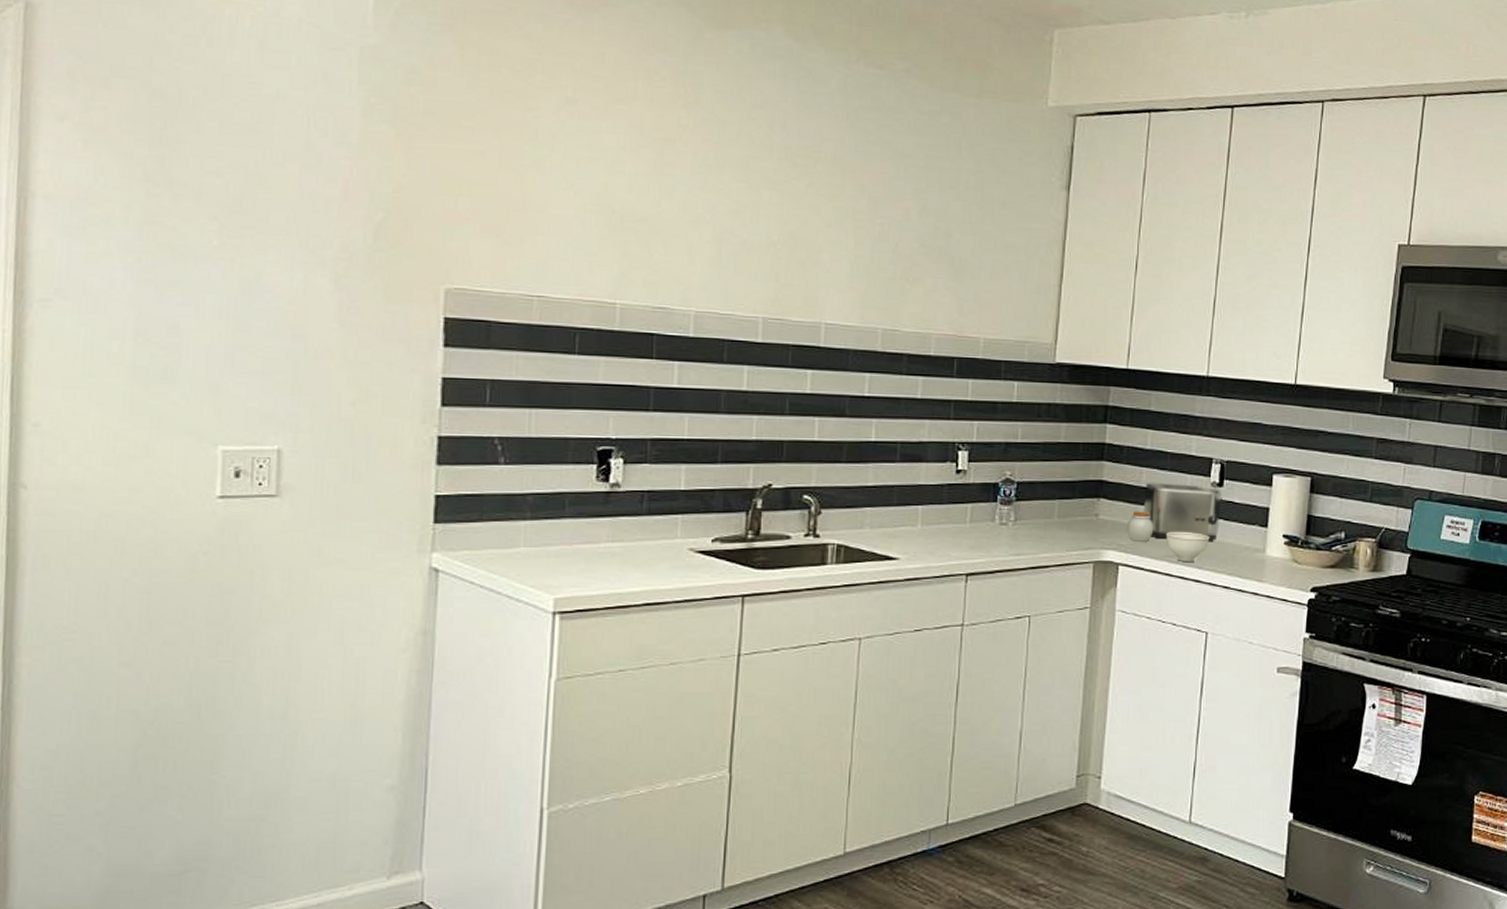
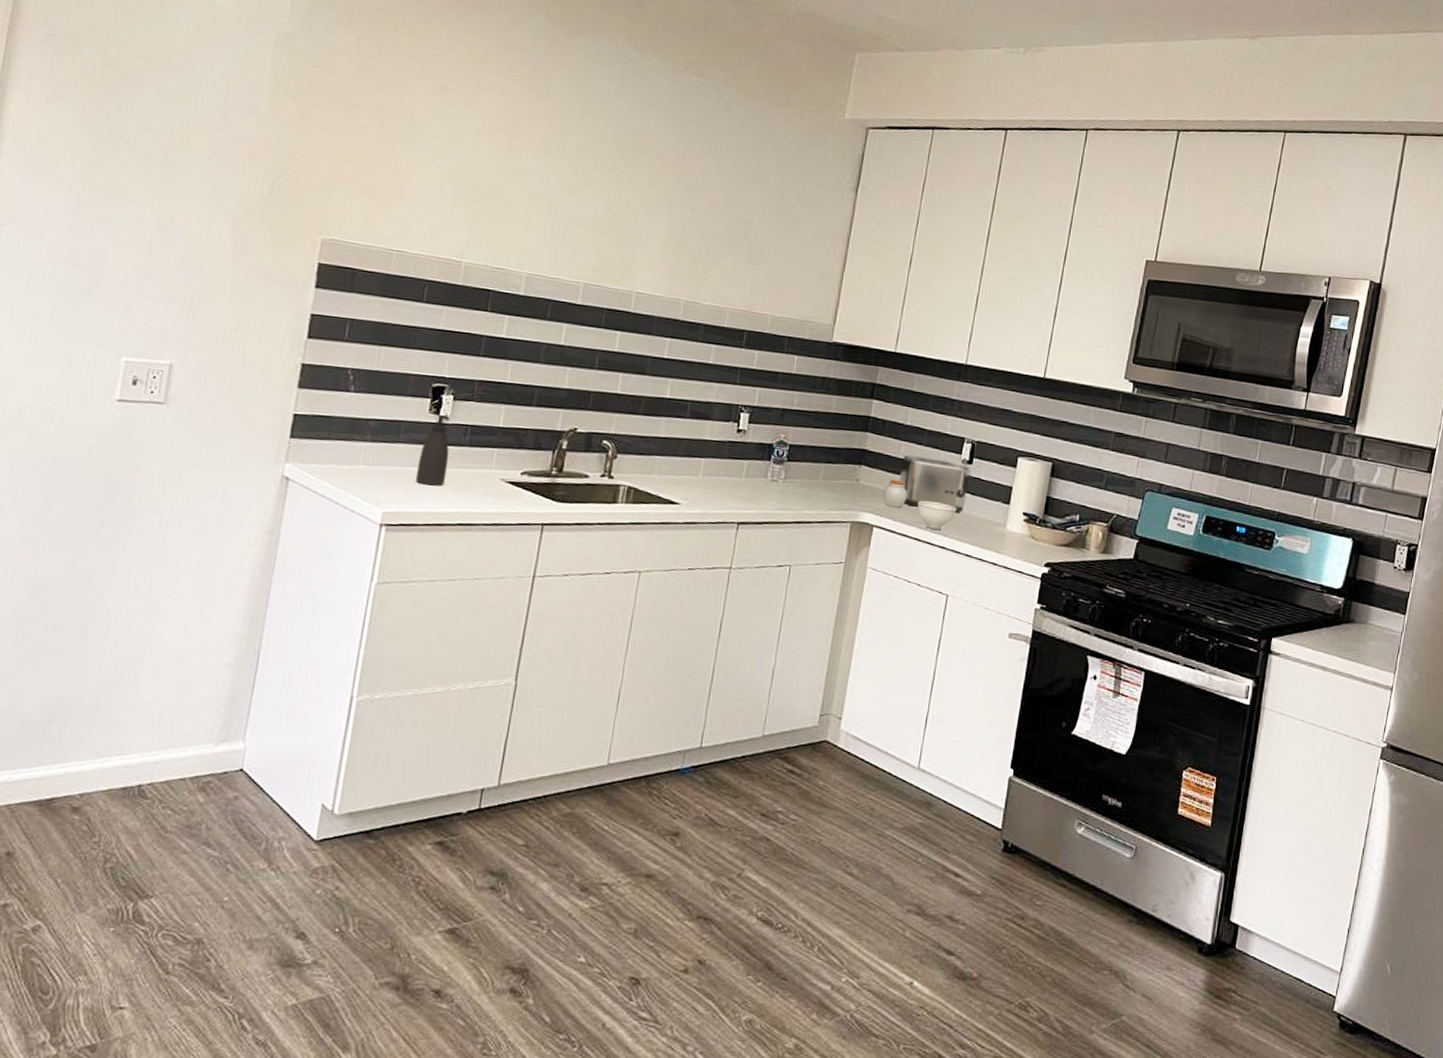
soap dispenser: none [588,481,626,563] -> present [415,414,449,486]

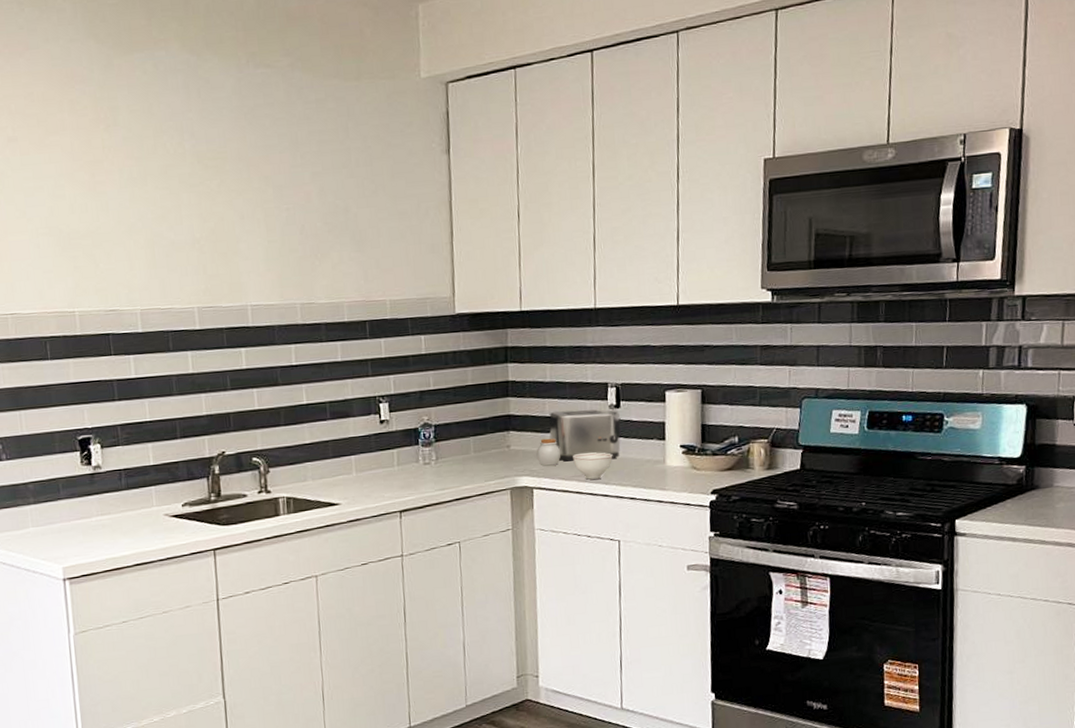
soap dispenser: present [415,414,449,486] -> none [83,464,113,534]

